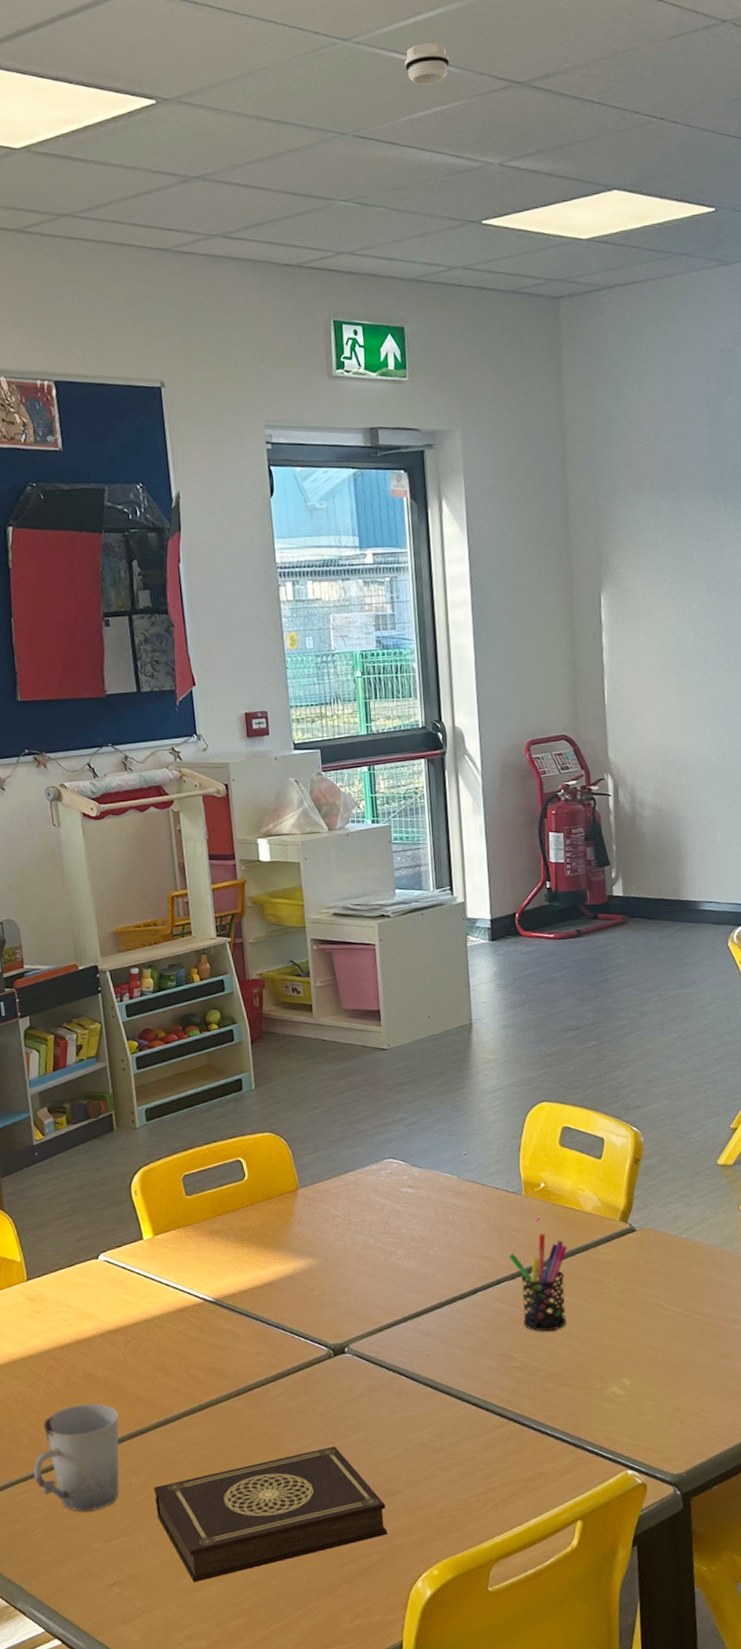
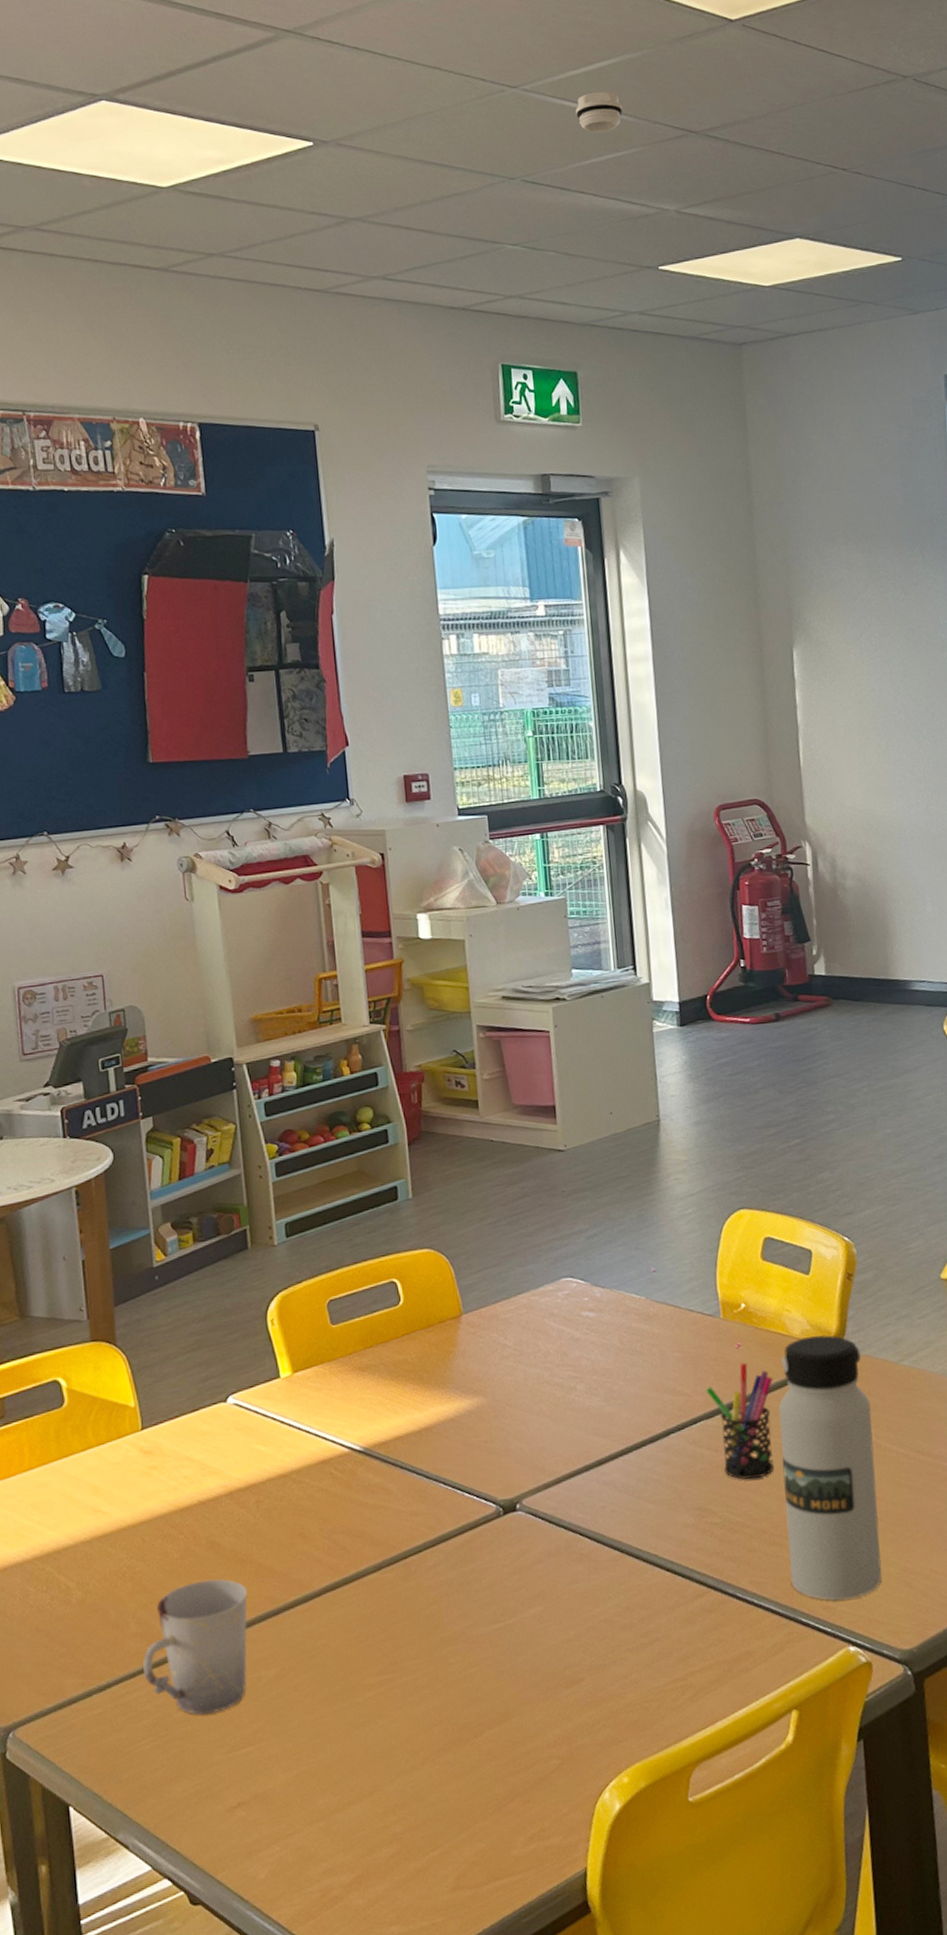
book: present [154,1446,387,1583] -> none [288,1625,567,1801]
water bottle: none [571,1210,658,1433] -> present [778,1334,882,1601]

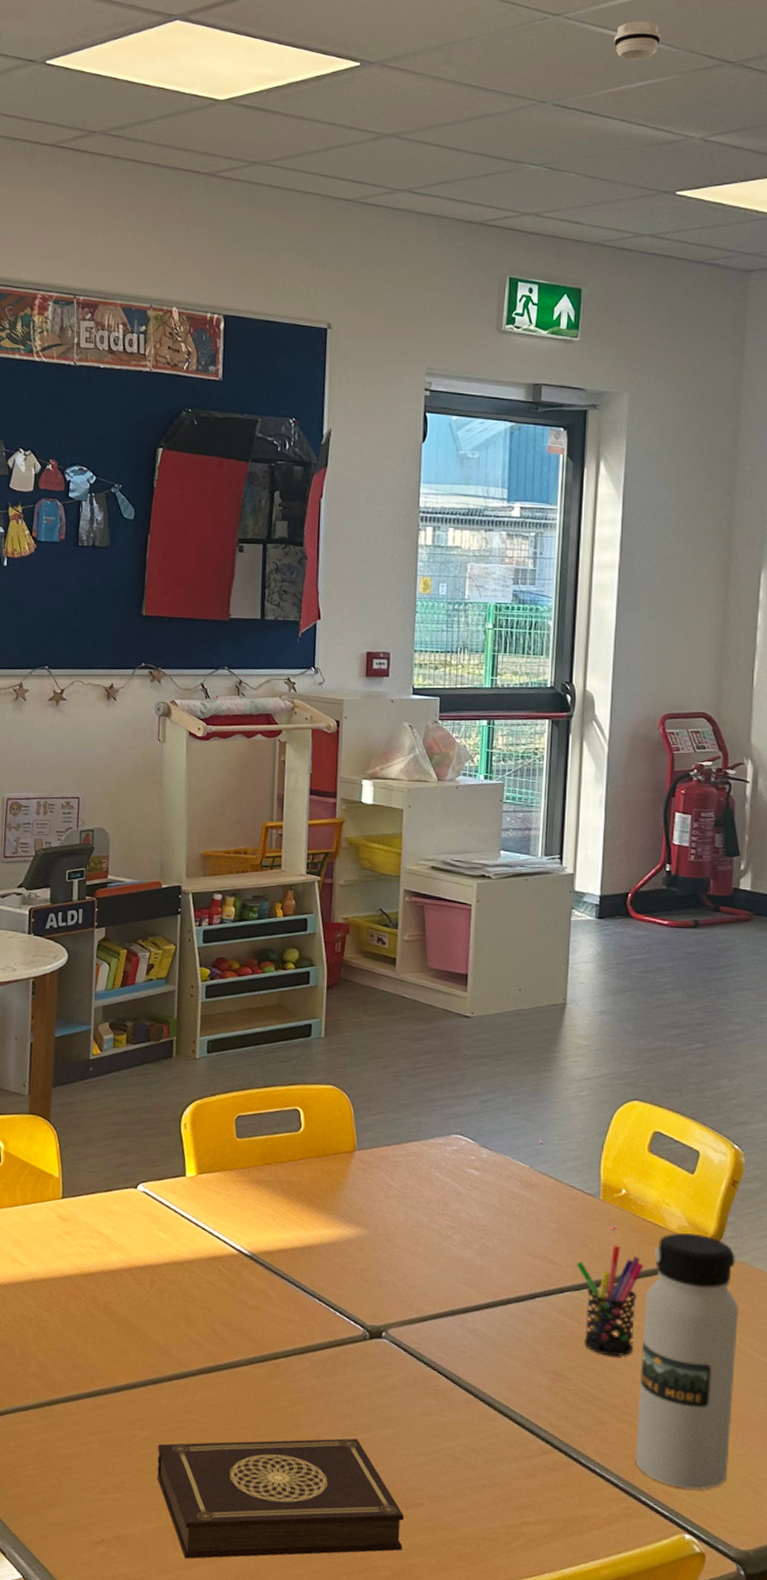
cup: present [143,1578,248,1715] -> none [37,1339,133,1457]
book: none [288,1625,567,1801] -> present [157,1438,404,1559]

